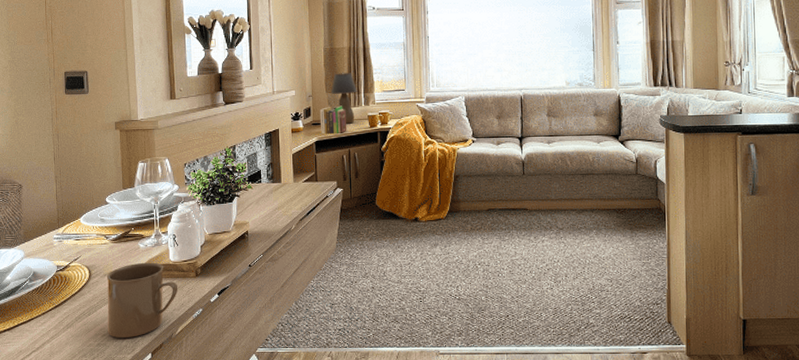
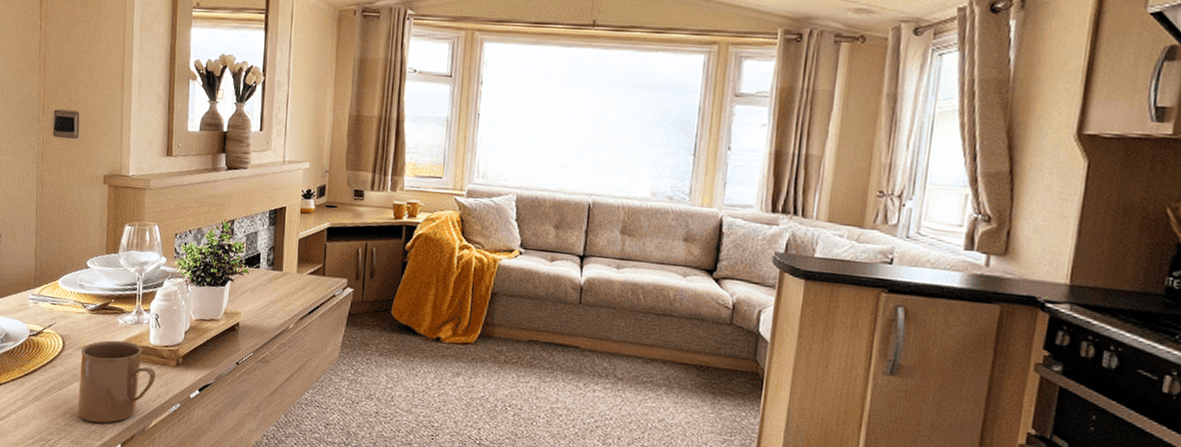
books: present [319,105,347,135] -> none [335,187,368,222]
table lamp: present [330,72,358,124] -> none [351,146,384,212]

